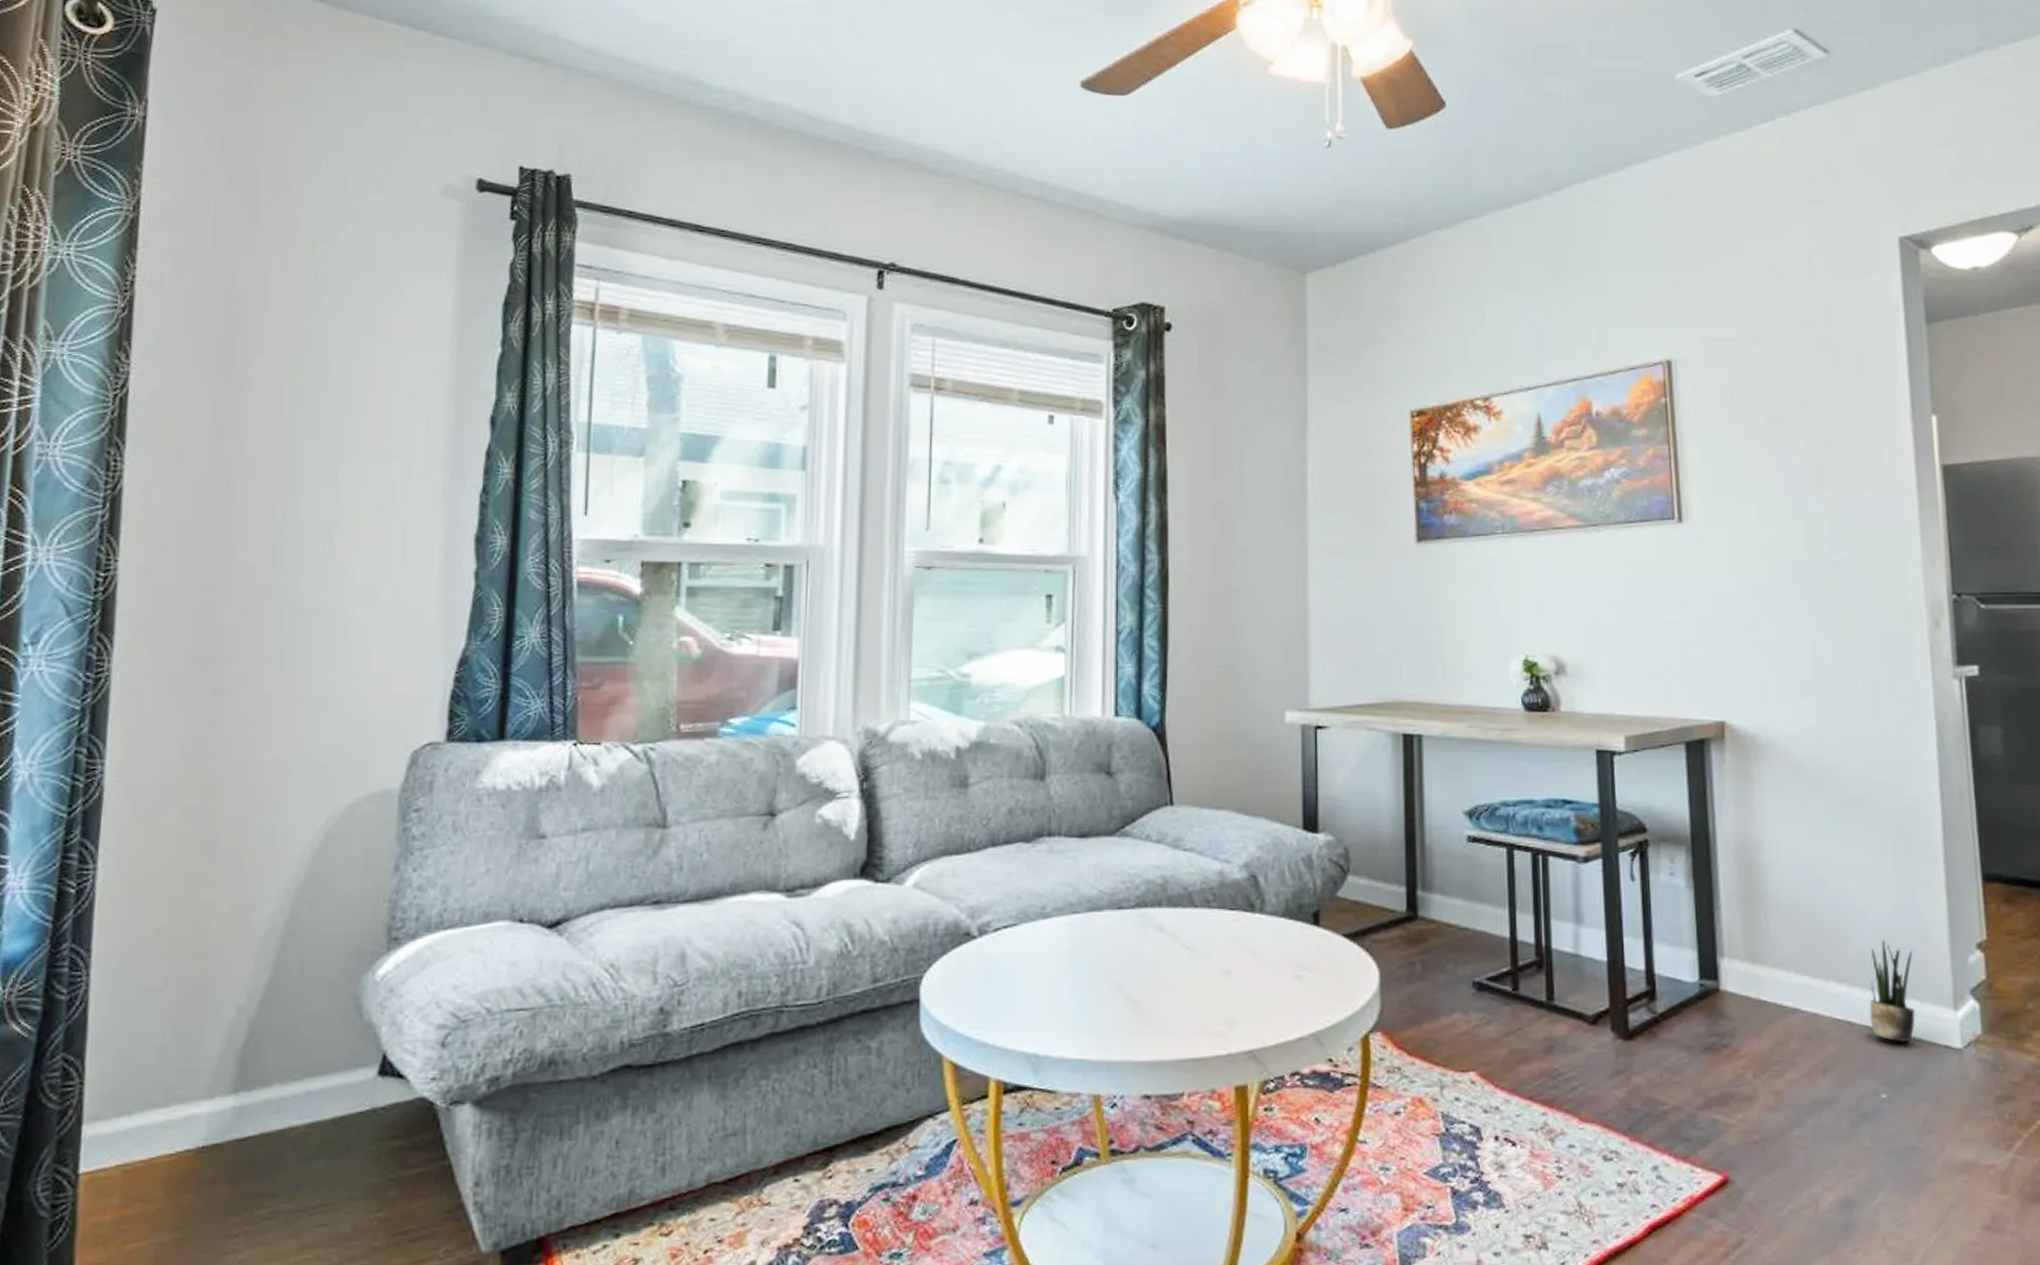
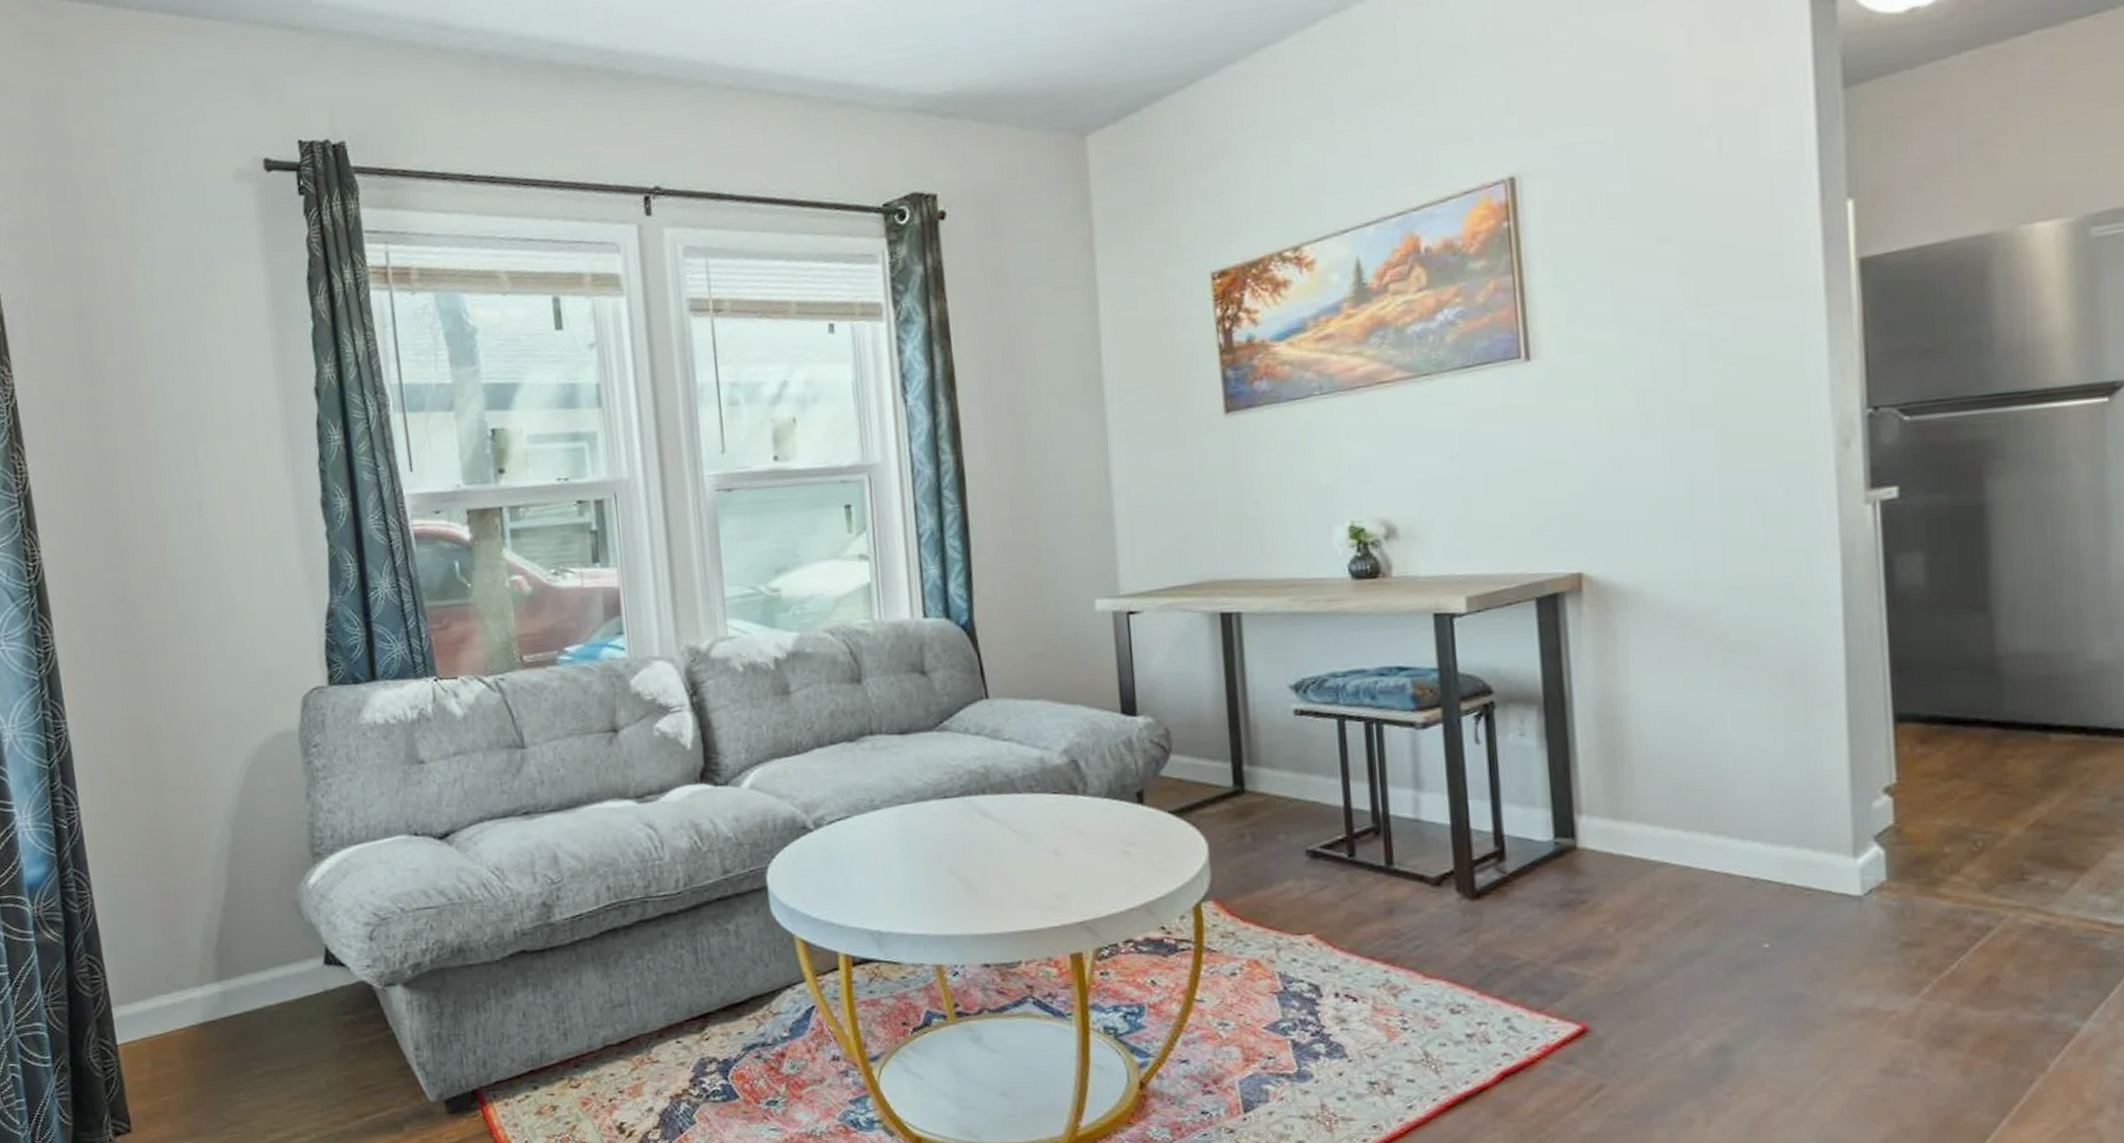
potted plant: present [1869,939,1916,1043] -> none [1751,788,1807,893]

